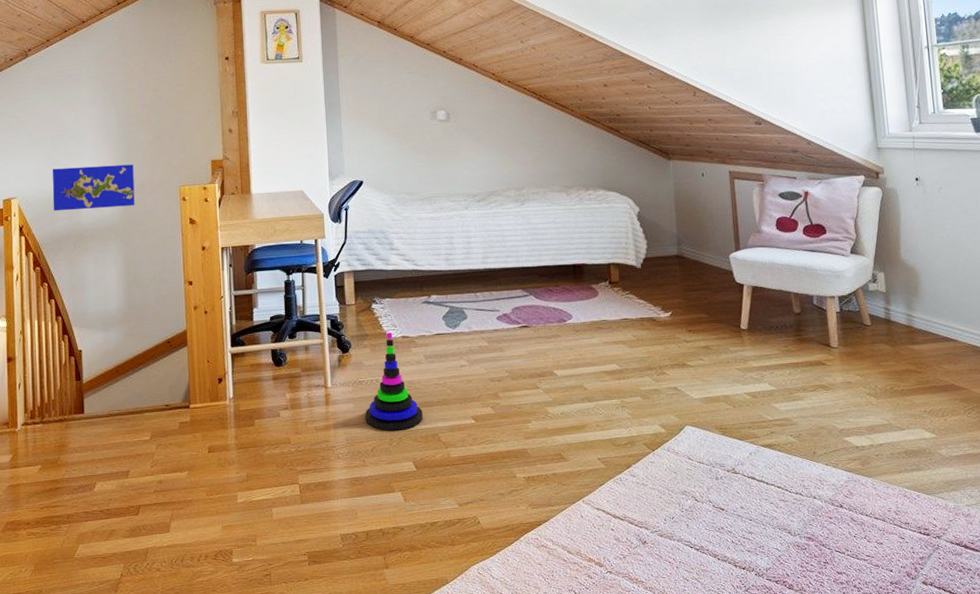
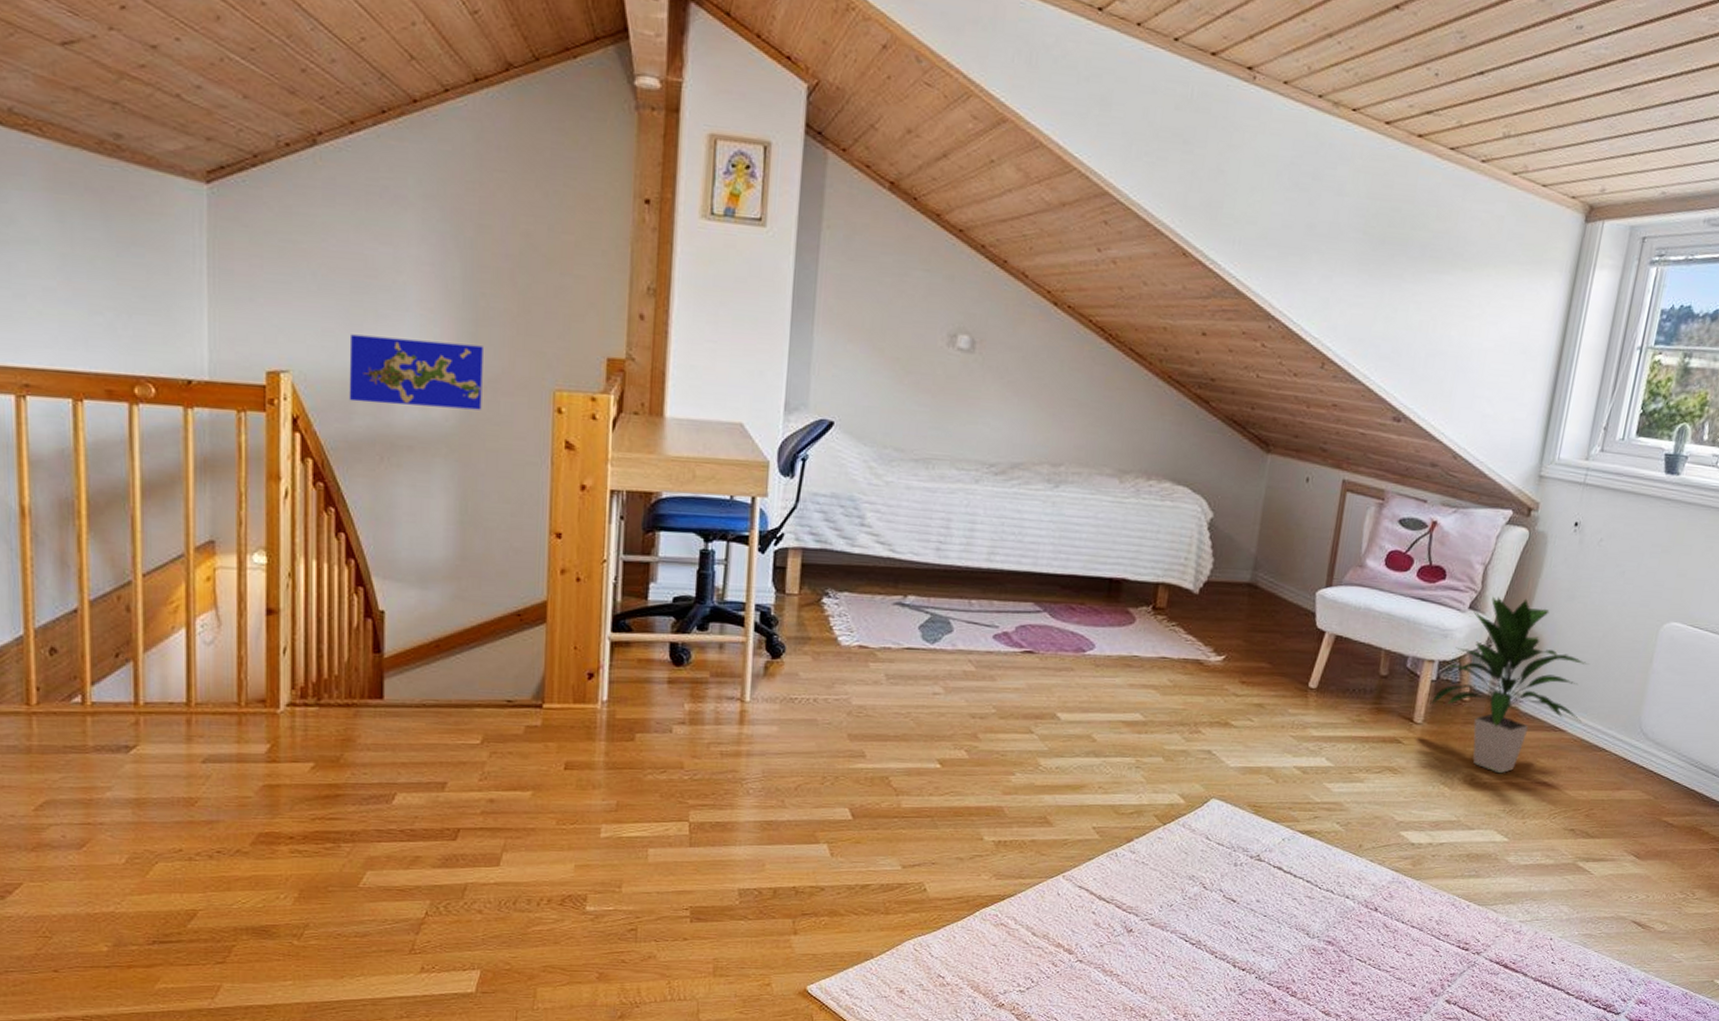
stacking toy: present [365,332,423,431] -> none [792,638,872,767]
indoor plant: none [841,240,968,381] -> present [1431,596,1589,774]

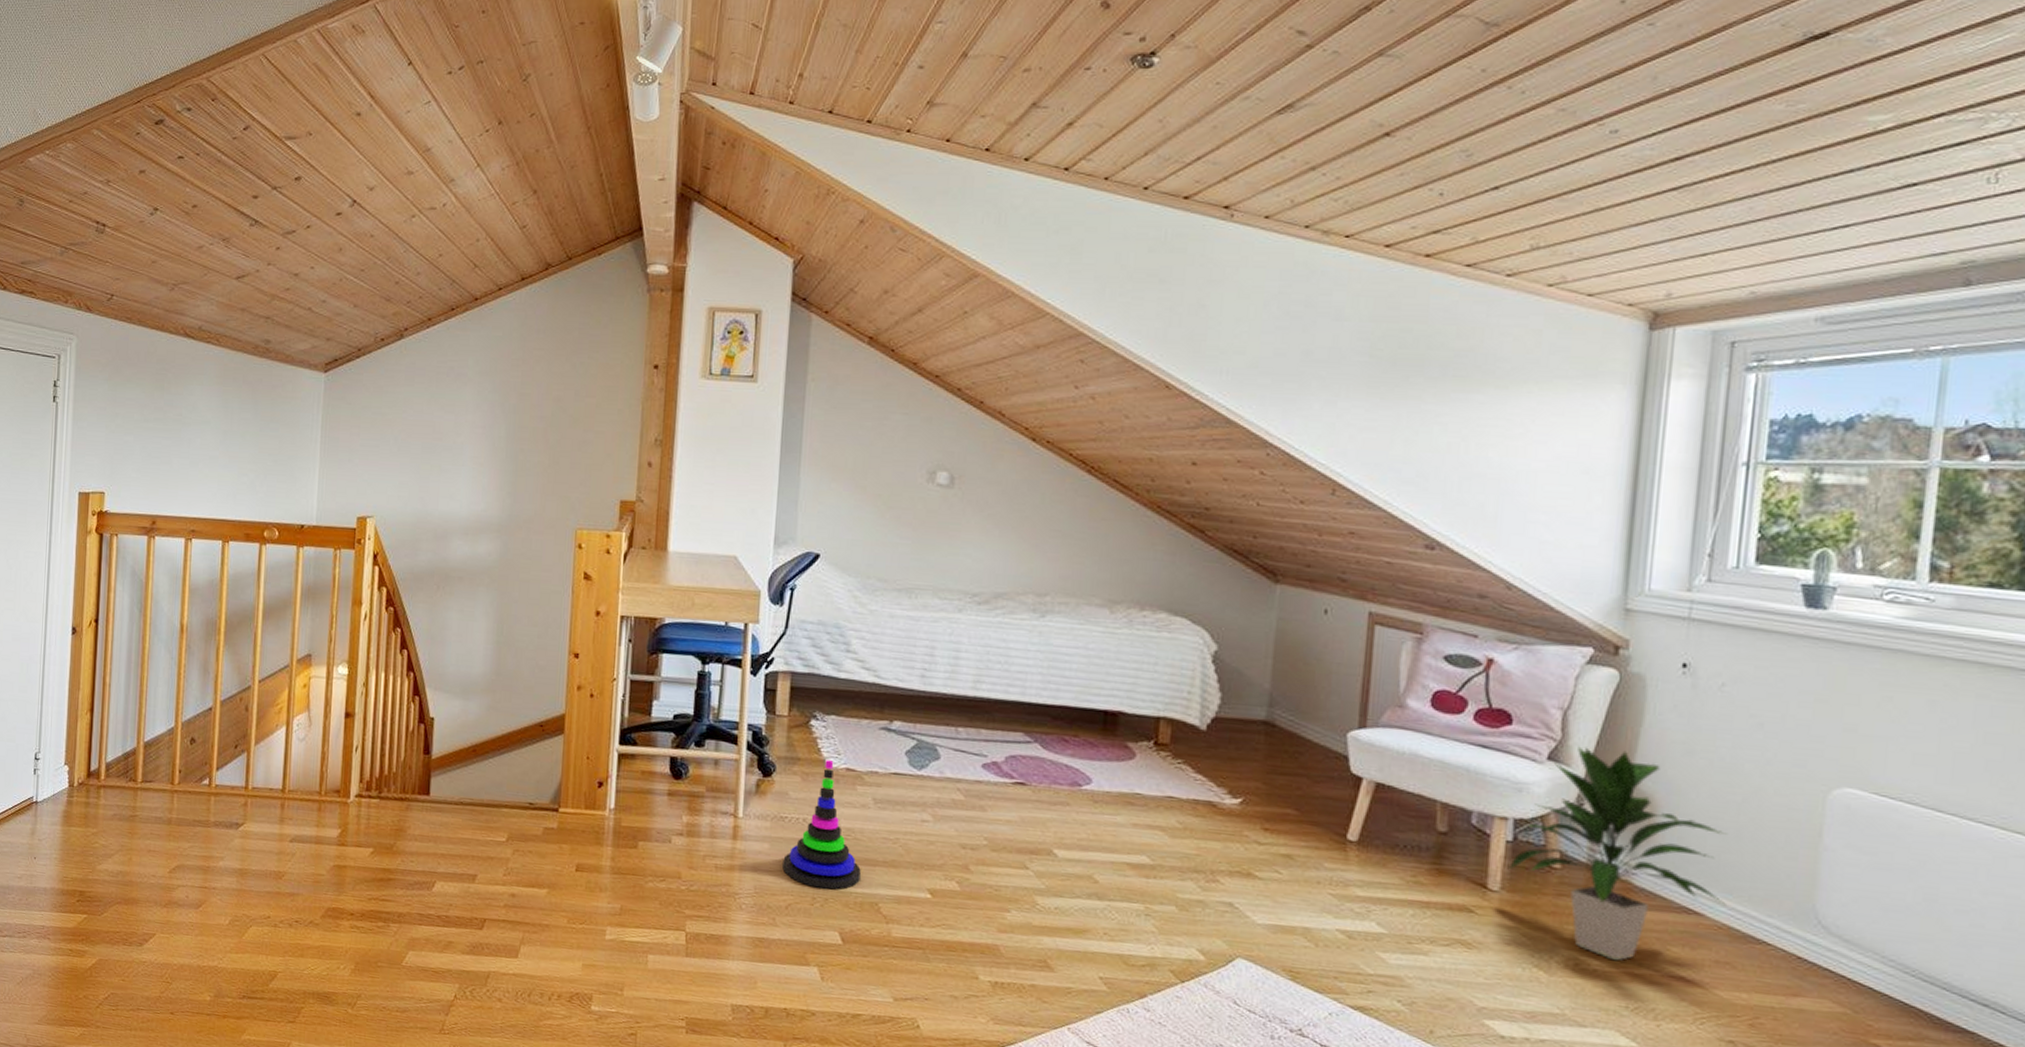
world map: present [349,334,483,410] -> none [416,486,521,547]
stacking toy: none [792,638,872,767] -> present [782,760,861,890]

